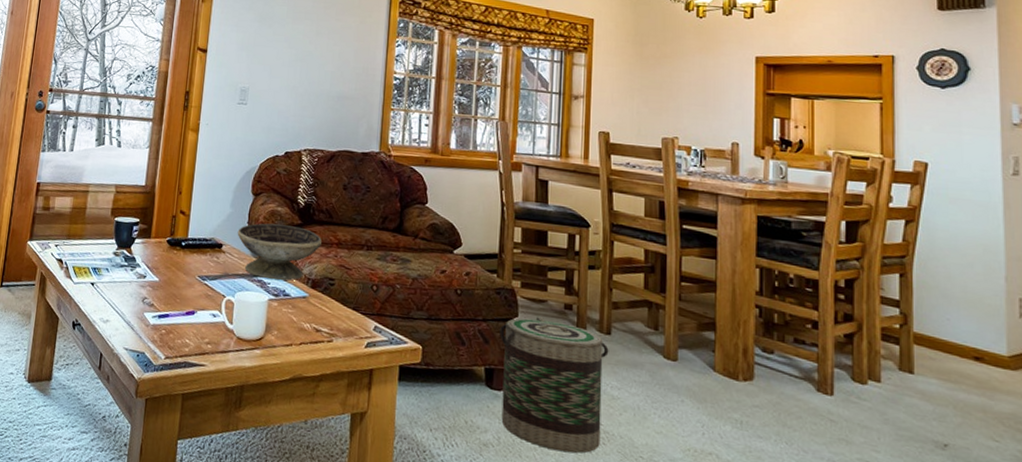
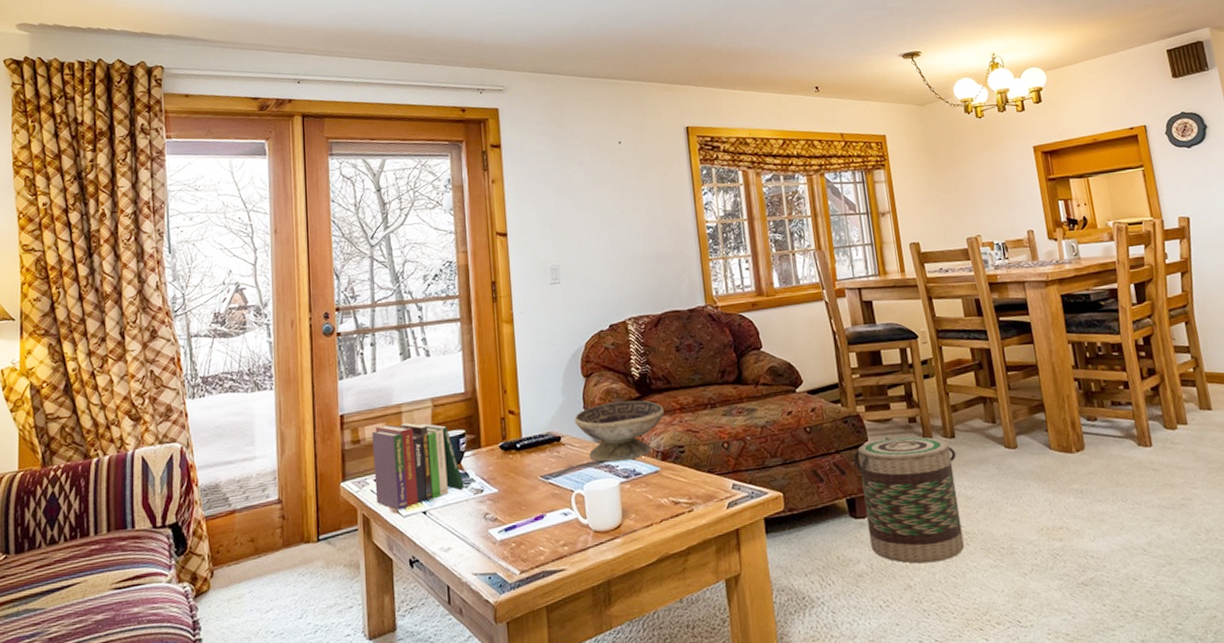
books: none [54,199,131,277] -> present [372,423,465,511]

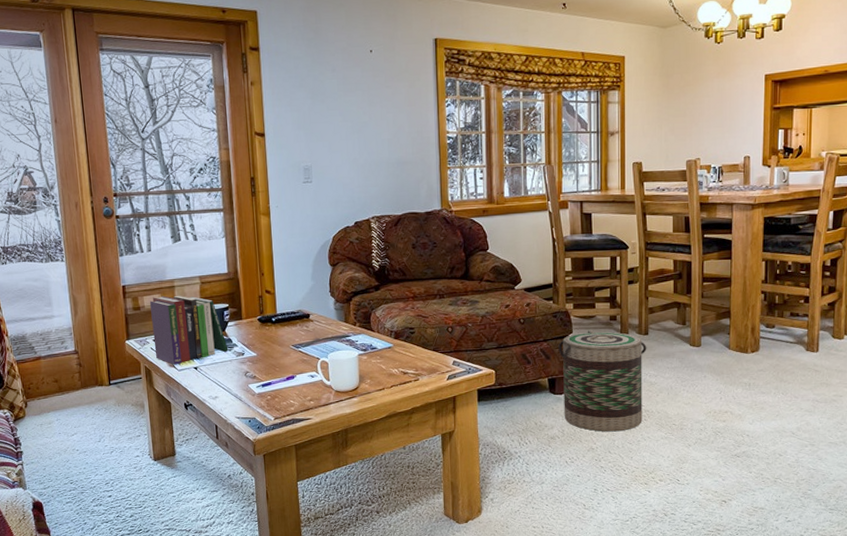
decorative bowl: present [574,400,664,462] -> none [321,288,399,338]

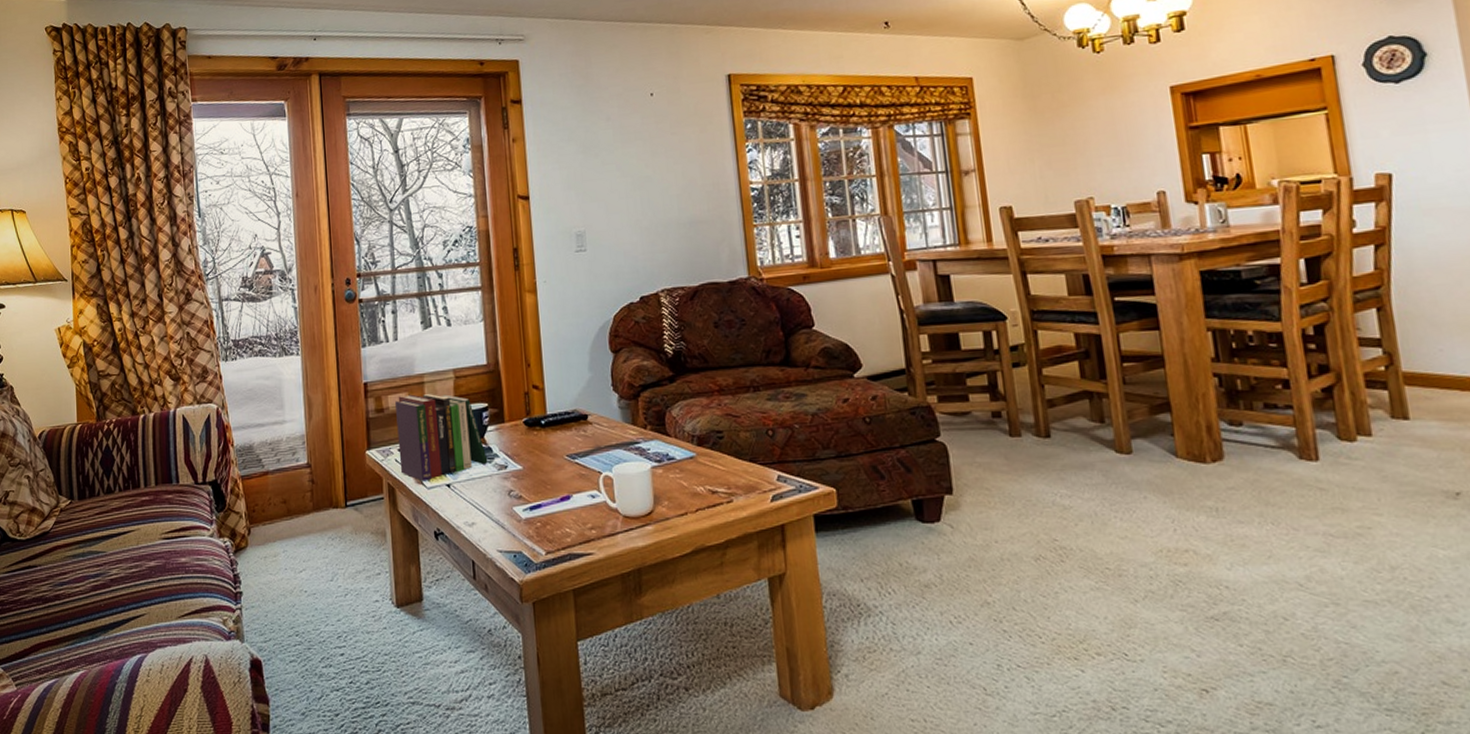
basket: present [558,329,647,432] -> none [921,430,1058,579]

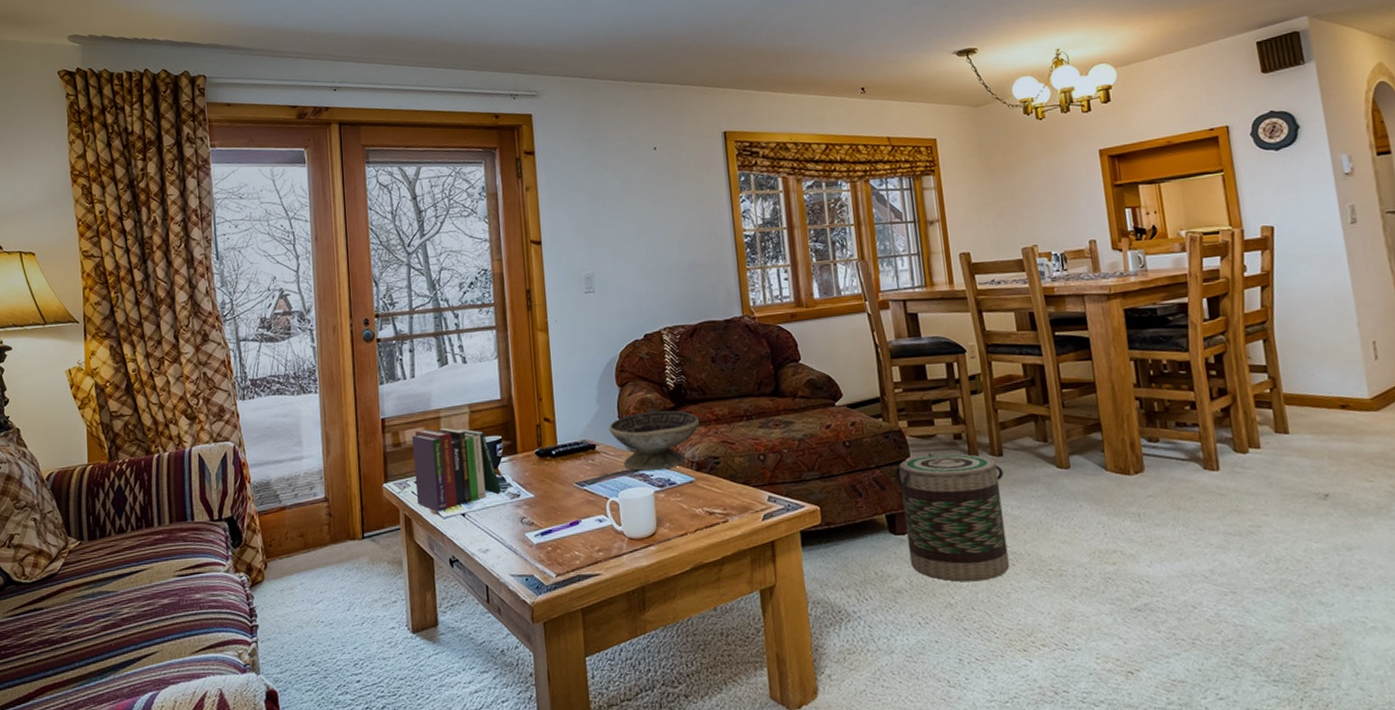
decorative bowl: none [602,379,700,445] -> present [609,410,699,472]
basket: none [921,430,1058,579] -> present [894,451,1010,582]

